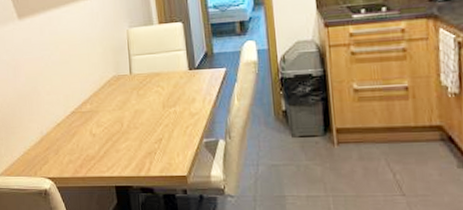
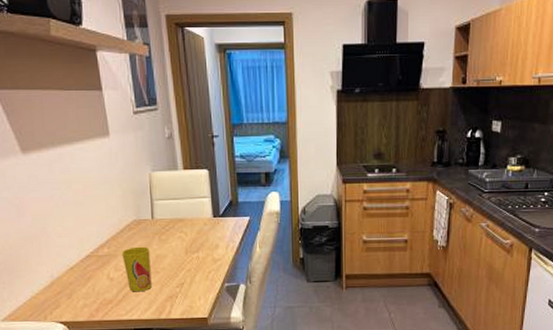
cup: none [103,102,131,148] -> present [122,246,152,292]

